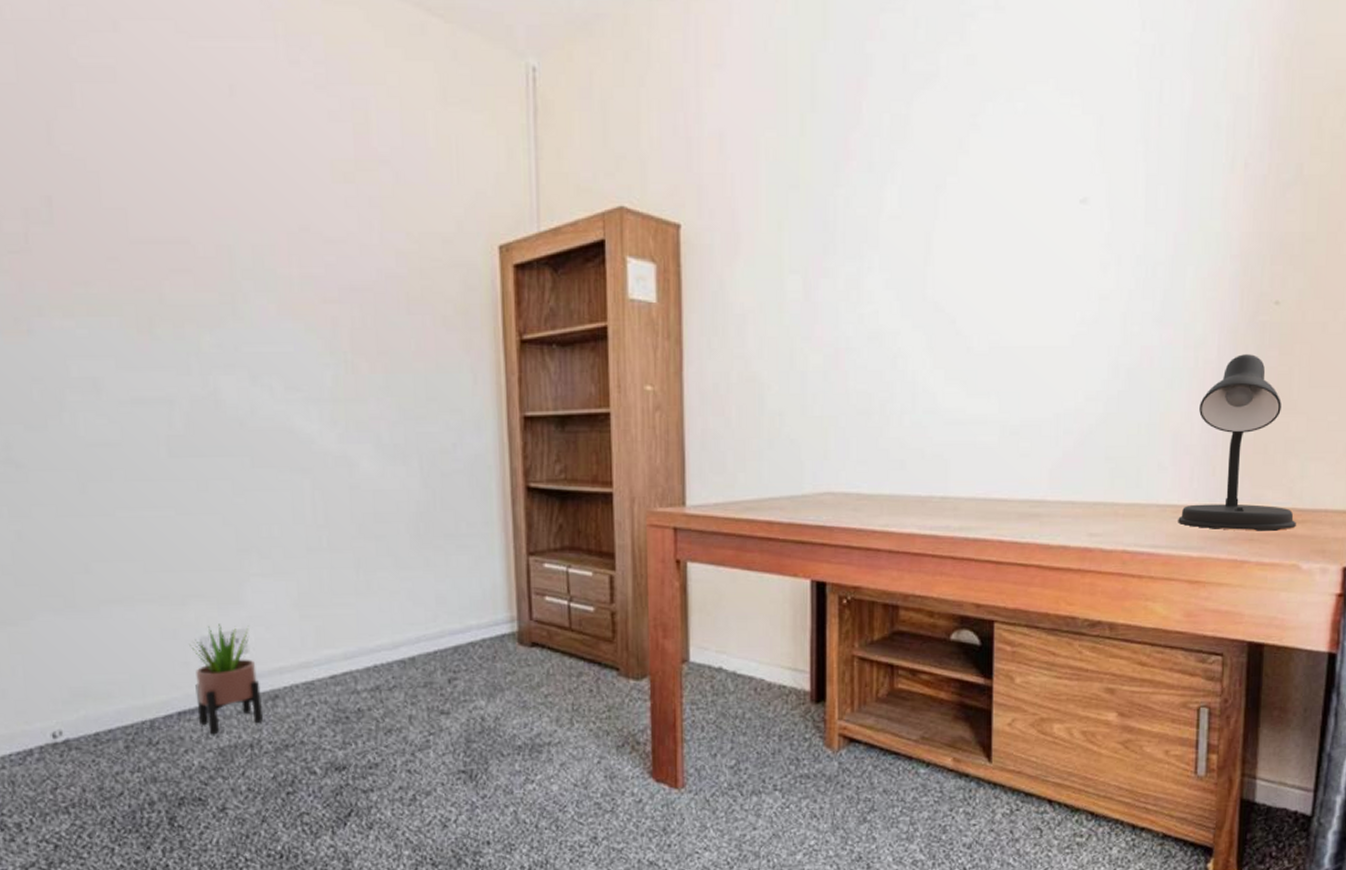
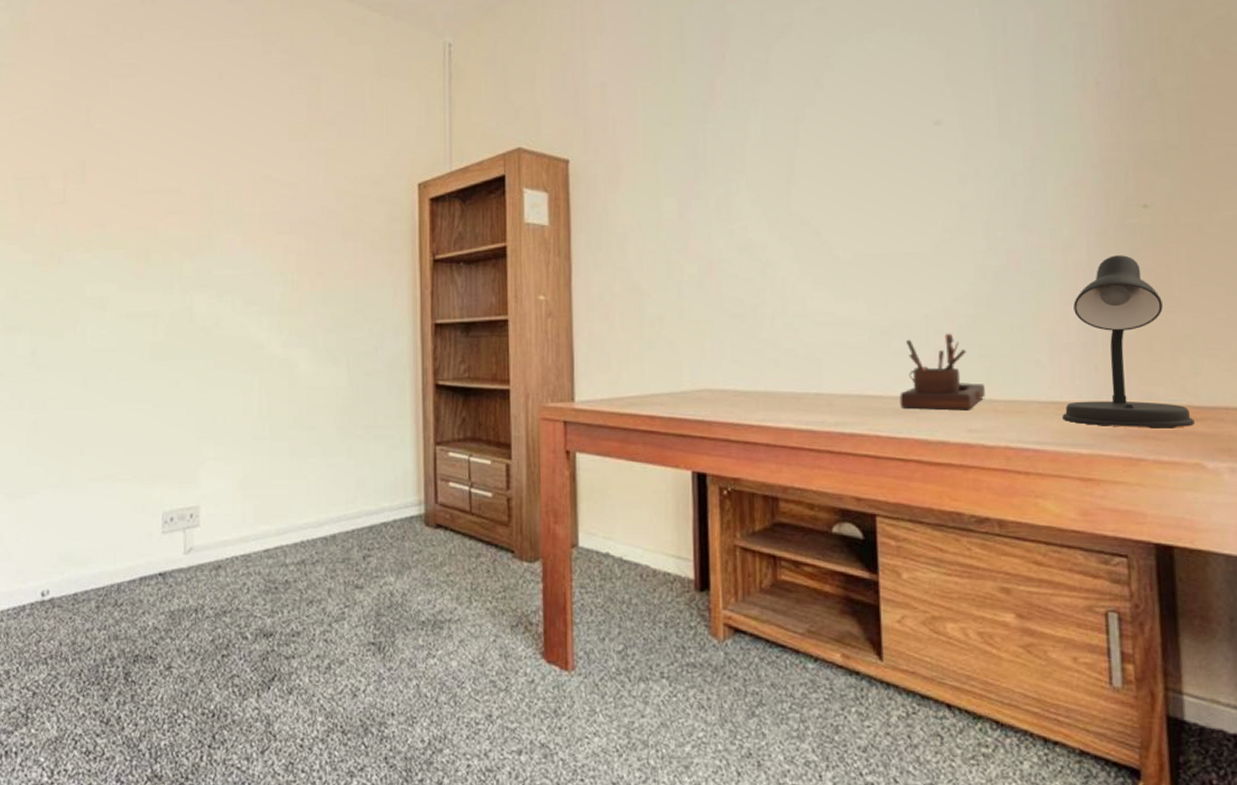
potted plant: present [189,623,263,735] -> none [154,500,208,599]
desk organizer: none [1025,434,1108,514] -> present [900,333,985,410]

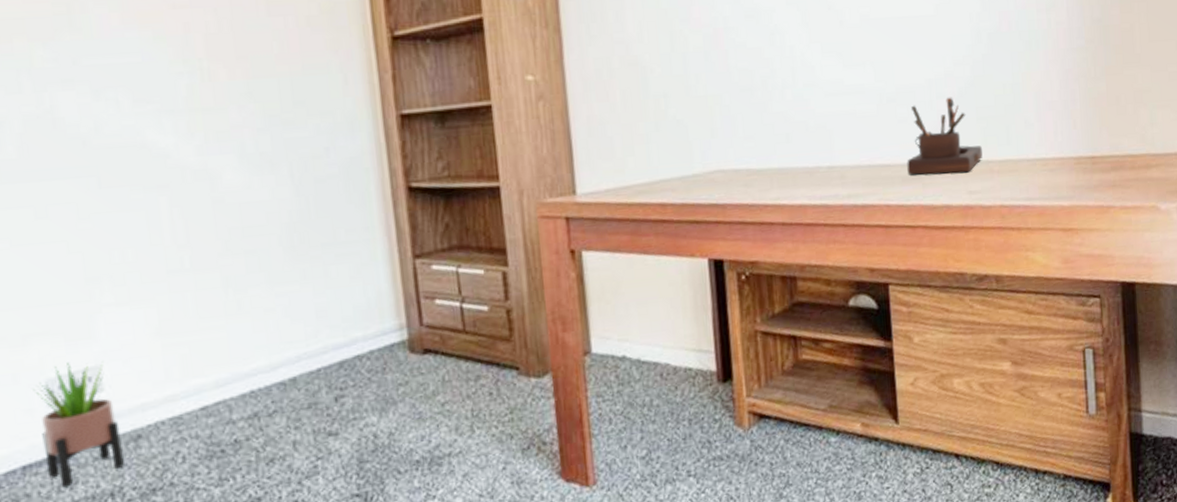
potted plant: none [154,500,208,599] -> present [33,361,124,488]
desk lamp: present [1062,255,1195,428] -> none [1047,14,1151,179]

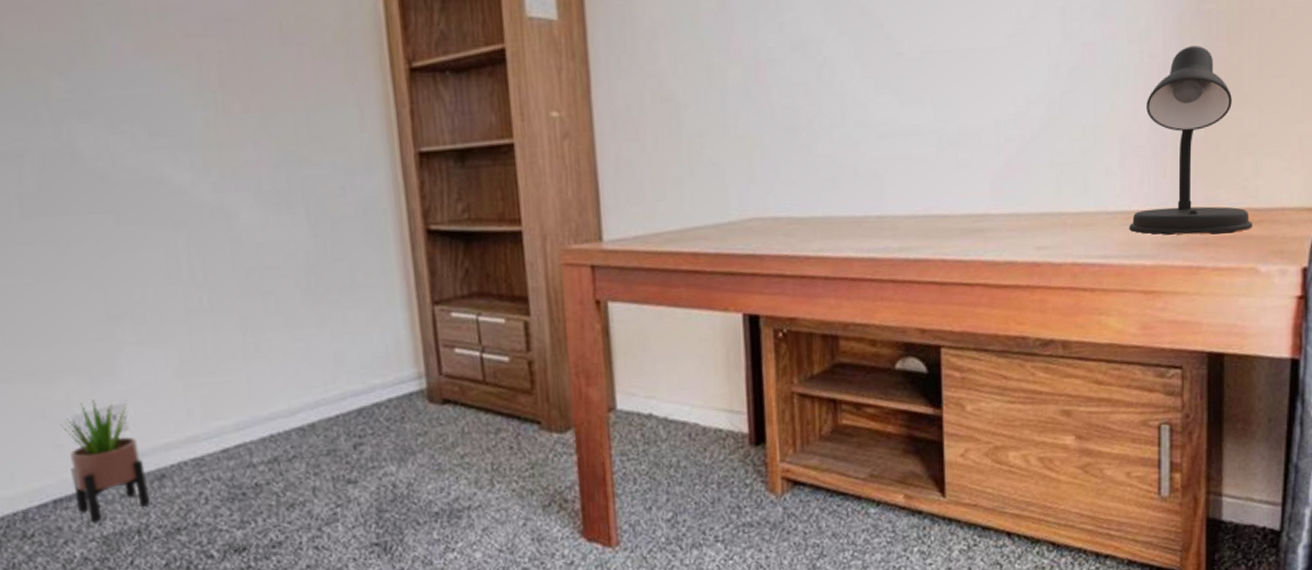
desk organizer: present [907,97,983,175] -> none [967,140,1054,228]
desk lamp: none [1047,14,1151,179] -> present [1129,46,1252,235]

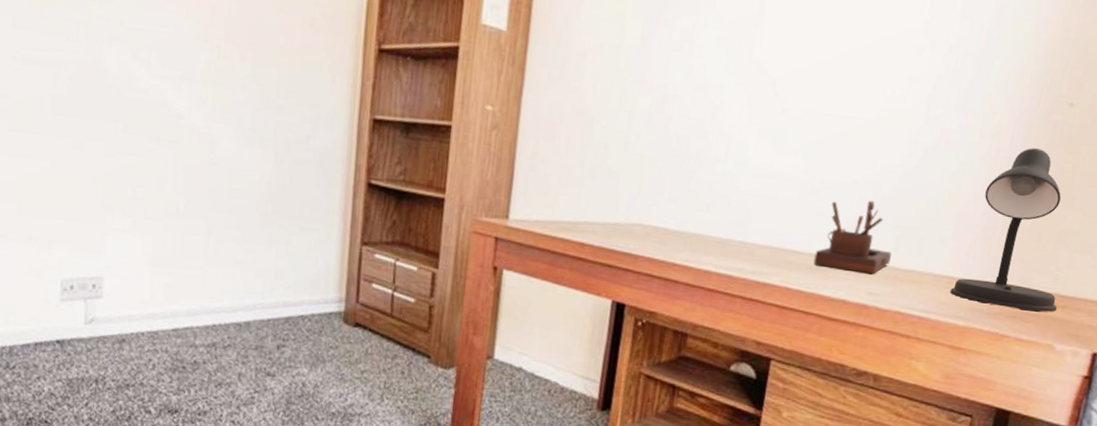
potted plant: present [61,399,150,523] -> none [51,269,111,367]
desk organizer: none [967,140,1054,228] -> present [814,200,892,275]

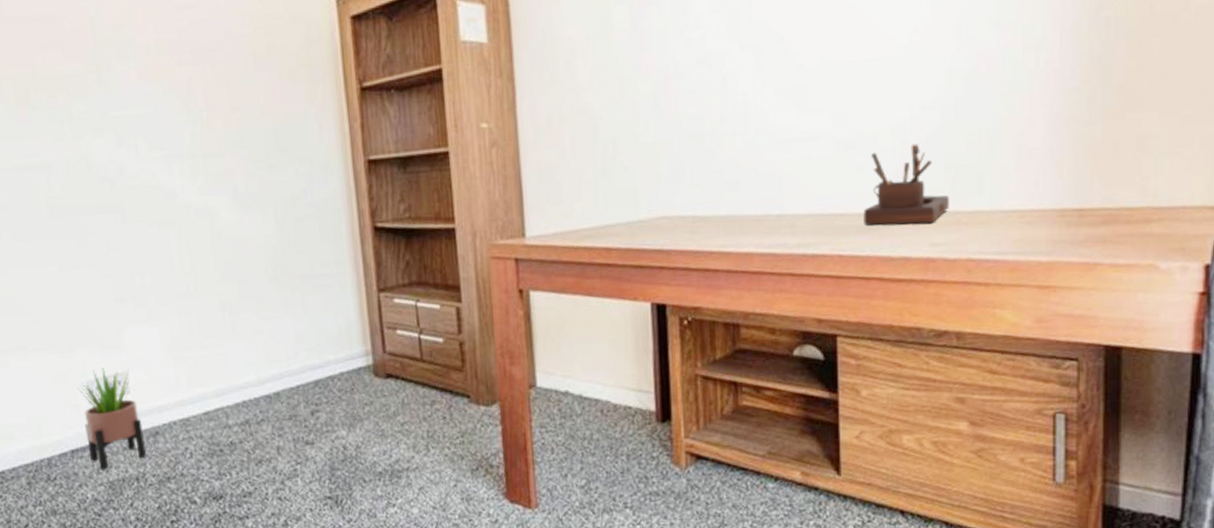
potted plant: none [51,269,111,367] -> present [77,368,146,470]
desk lamp: present [950,148,1062,312] -> none [1024,51,1152,233]

